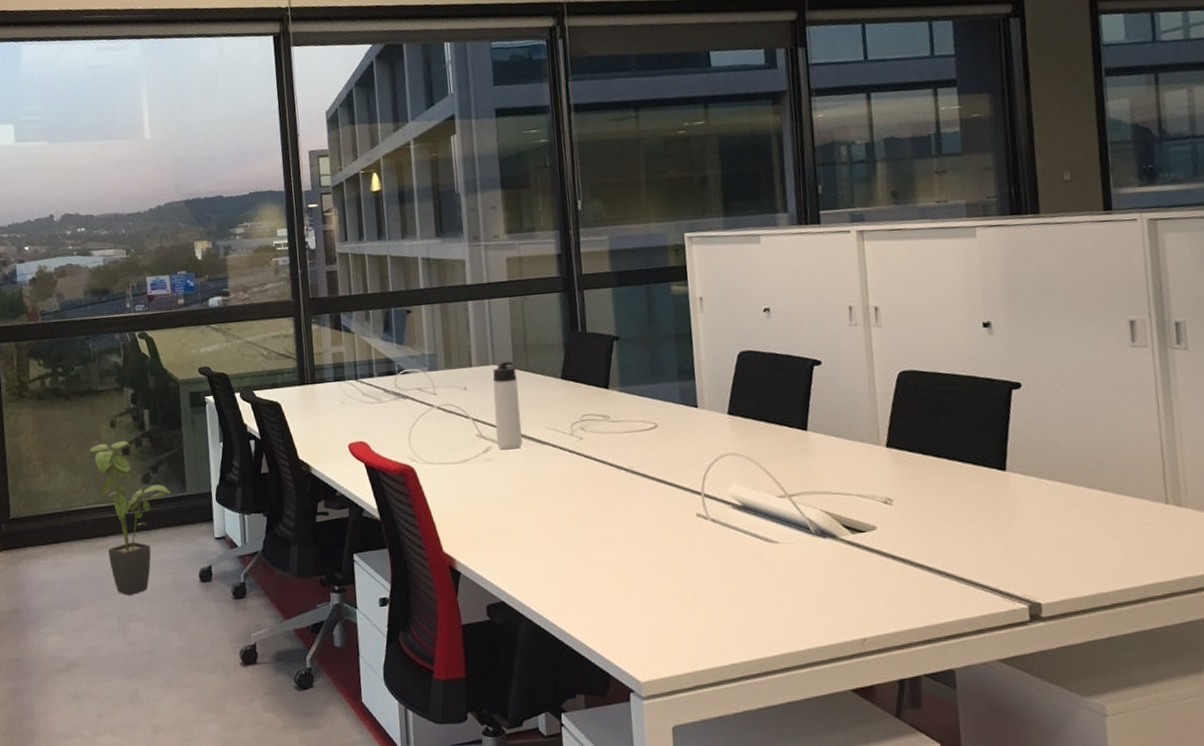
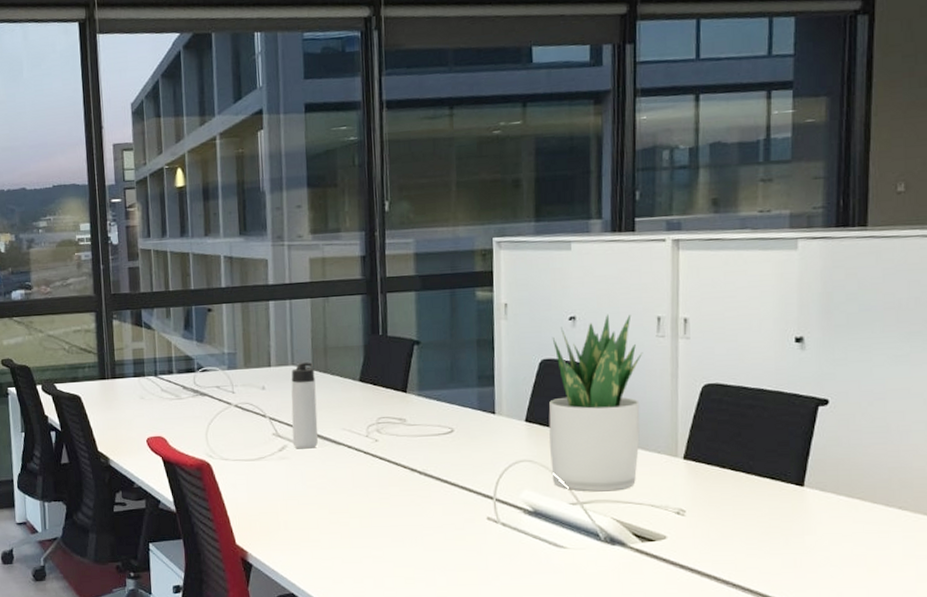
planter: none [748,304,842,484] -> present [548,314,643,492]

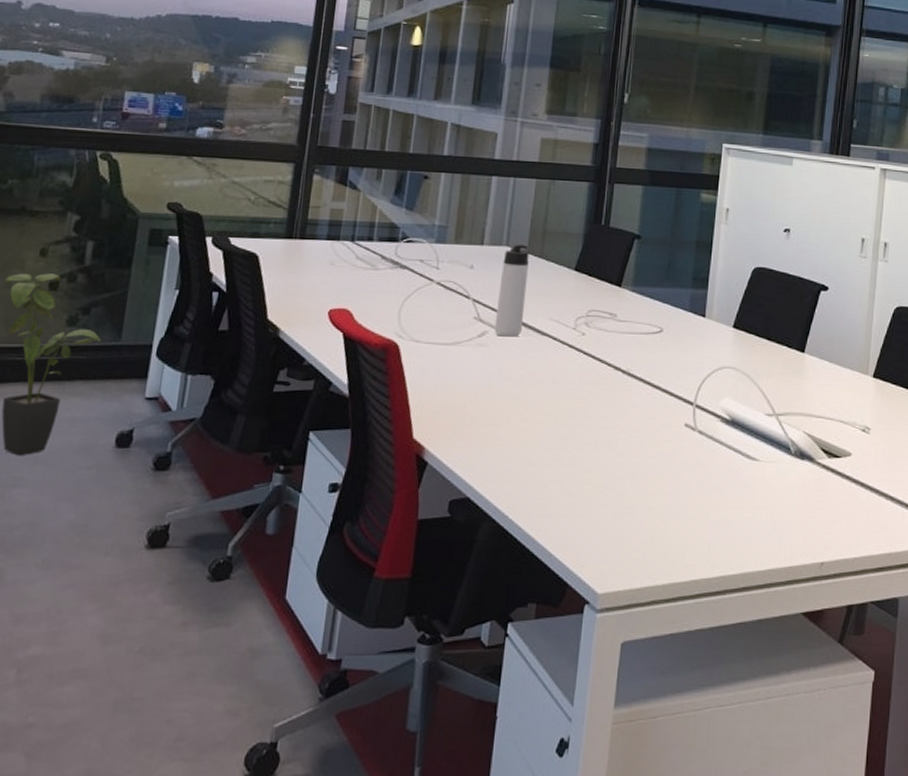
planter: present [548,314,643,492] -> none [752,230,847,405]

